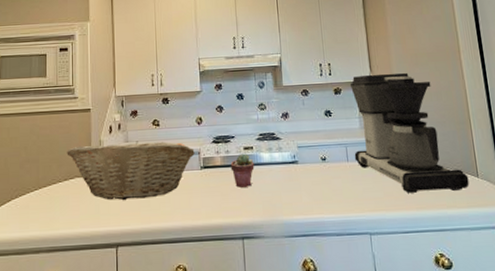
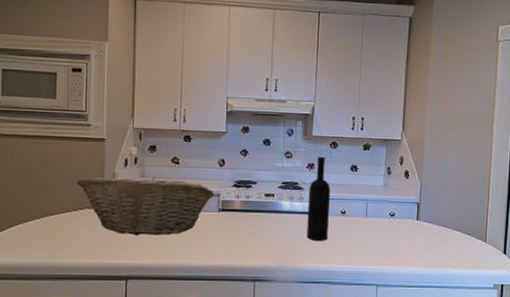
potted succulent: present [230,153,255,188] -> none [249,200,274,233]
wine bottle: none [286,105,312,191] -> present [306,156,330,241]
coffee maker: present [350,73,470,193] -> none [373,133,477,252]

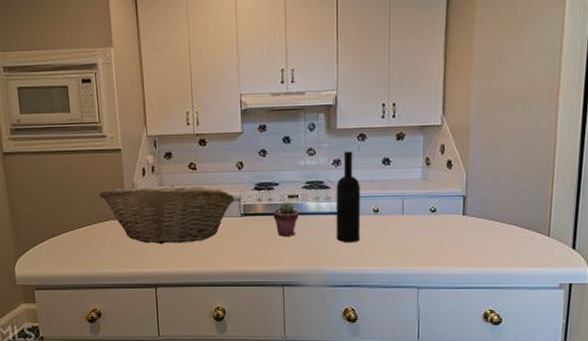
potted succulent: none [249,200,274,233] -> present [273,202,299,236]

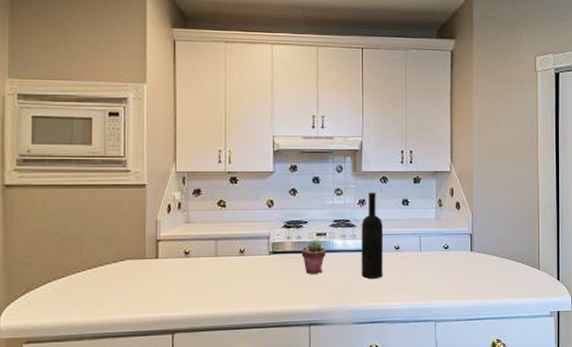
fruit basket: present [99,185,235,244] -> none [116,222,263,285]

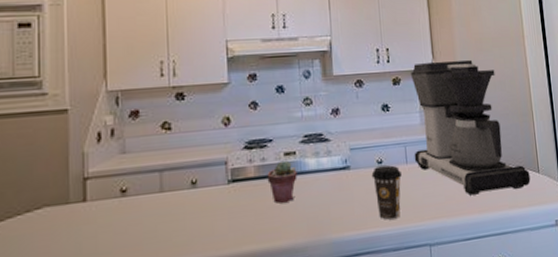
wine bottle: present [361,192,383,279] -> none [336,98,366,202]
coffee cup: none [389,251,415,297] -> present [371,165,402,220]
coffee maker: none [427,165,531,283] -> present [411,60,531,195]

